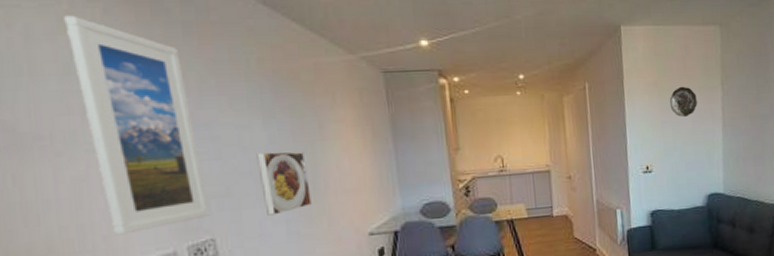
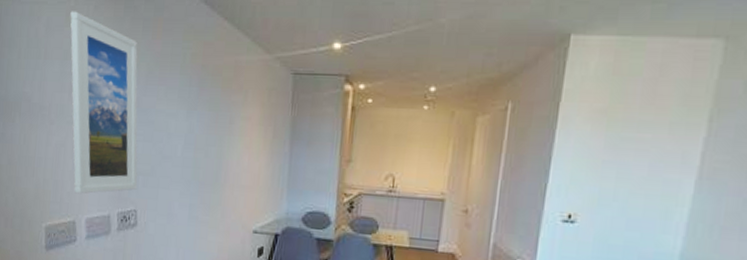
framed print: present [256,151,312,216] -> none [176,140,214,199]
decorative plate: present [669,86,697,118] -> none [619,118,664,160]

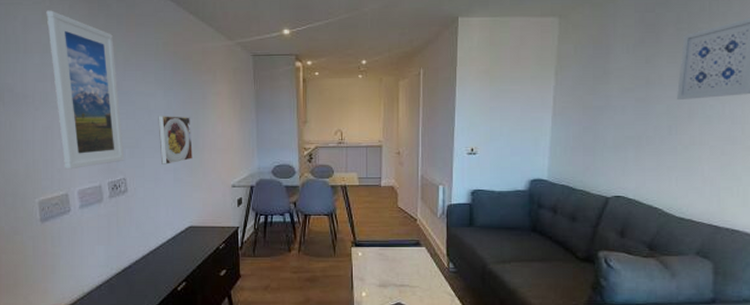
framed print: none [176,140,214,199] -> present [158,116,193,164]

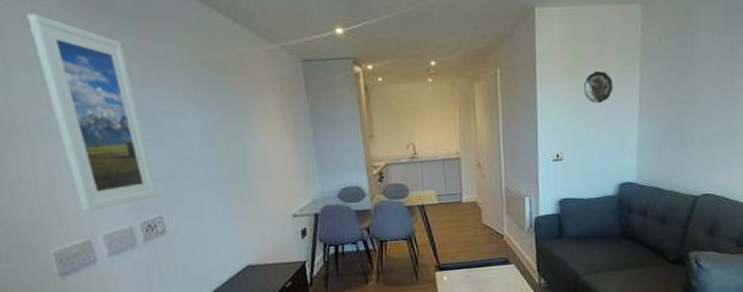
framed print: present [158,116,193,164] -> none [193,138,242,197]
decorative plate: none [500,75,528,105] -> present [583,70,613,104]

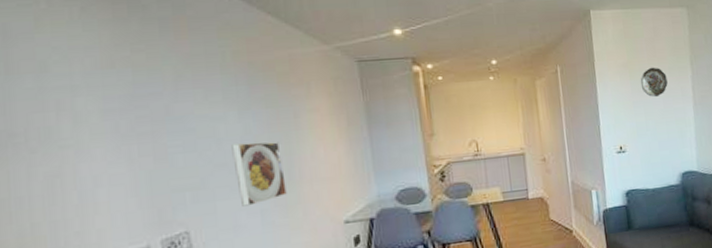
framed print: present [27,13,158,212] -> none [41,14,185,231]
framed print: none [193,138,242,197] -> present [231,142,287,207]

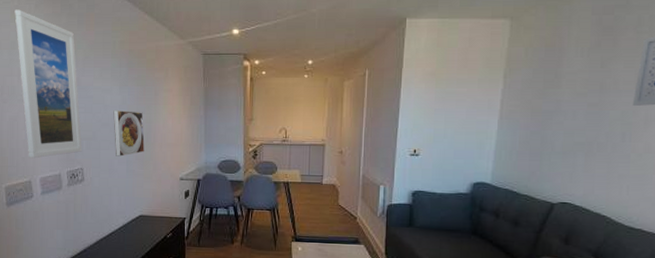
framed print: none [41,14,185,231] -> present [14,9,82,159]
decorative plate: present [640,67,668,98] -> none [445,77,475,108]

